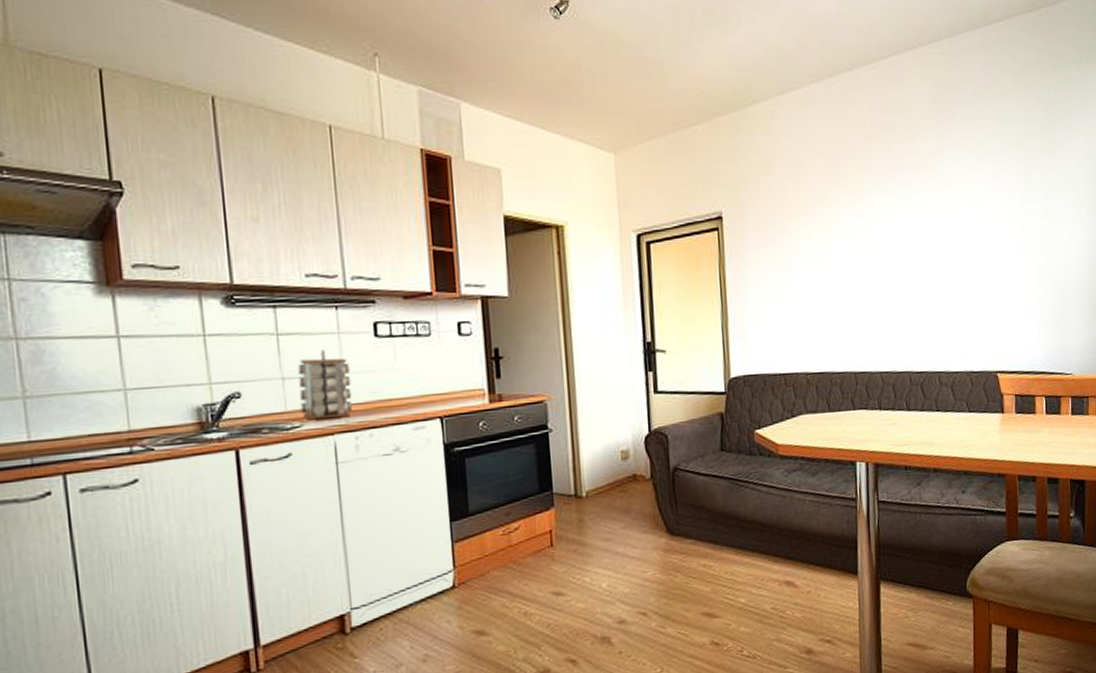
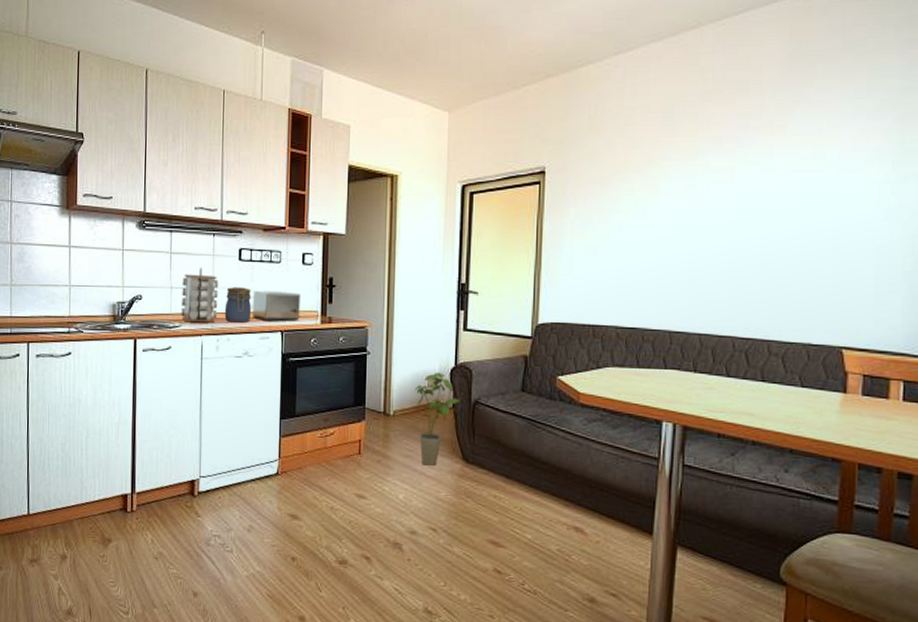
jar: none [361,369,398,414] -> present [224,287,251,323]
toaster: none [398,369,462,408] -> present [252,290,301,322]
house plant: none [607,441,661,546] -> present [415,372,463,466]

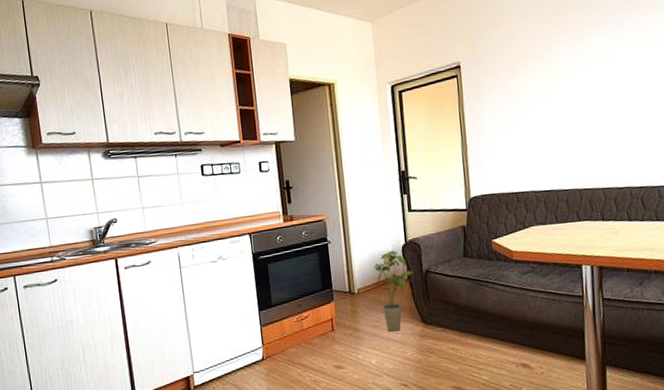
spice rack: present [180,268,219,323] -> none [152,186,189,238]
jar: present [224,287,251,323] -> none [194,199,220,232]
toaster: present [252,290,301,322] -> none [219,197,264,227]

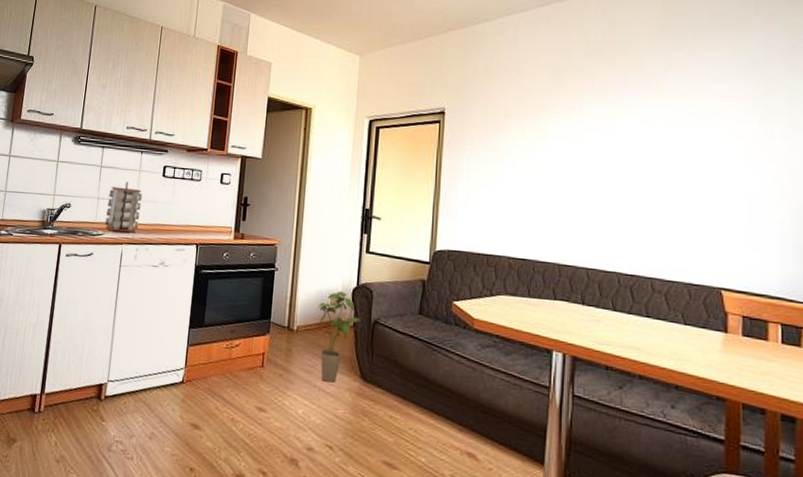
spice rack: none [152,186,189,238] -> present [104,181,142,233]

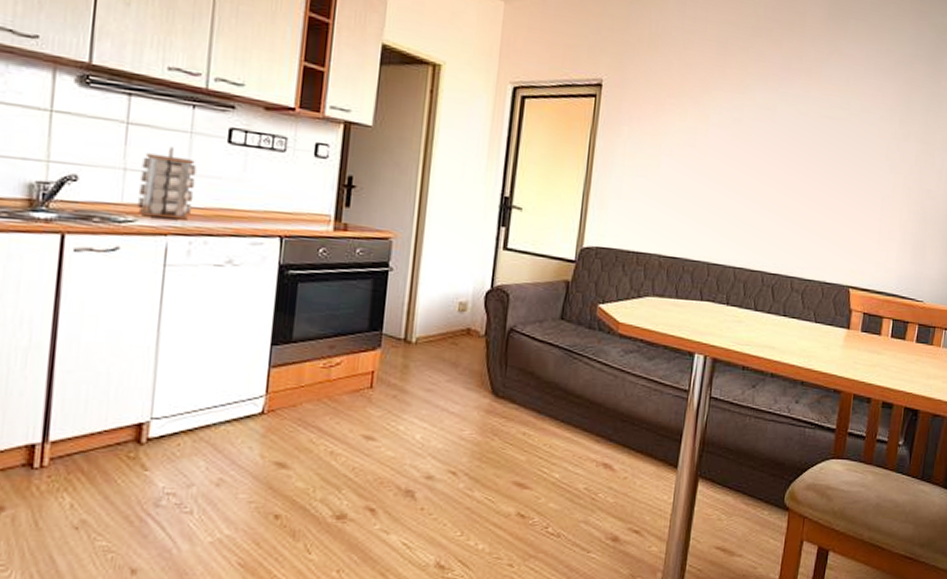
house plant: present [318,291,363,383] -> none [443,294,497,401]

